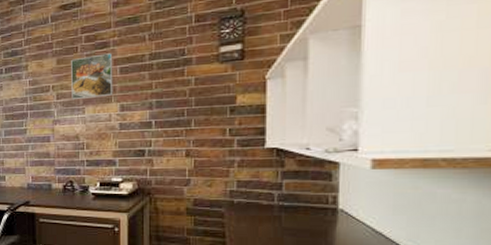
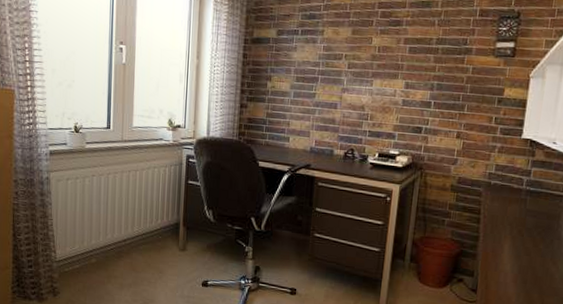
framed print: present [71,53,113,100] -> none [362,31,405,73]

